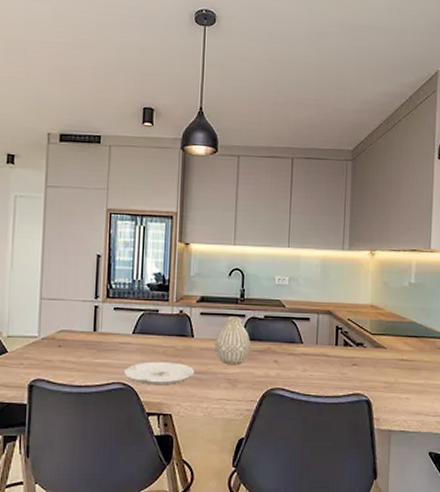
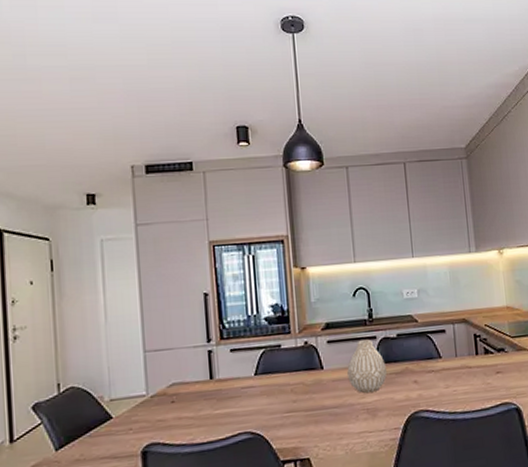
plate: present [123,361,195,386] -> none [249,399,330,430]

